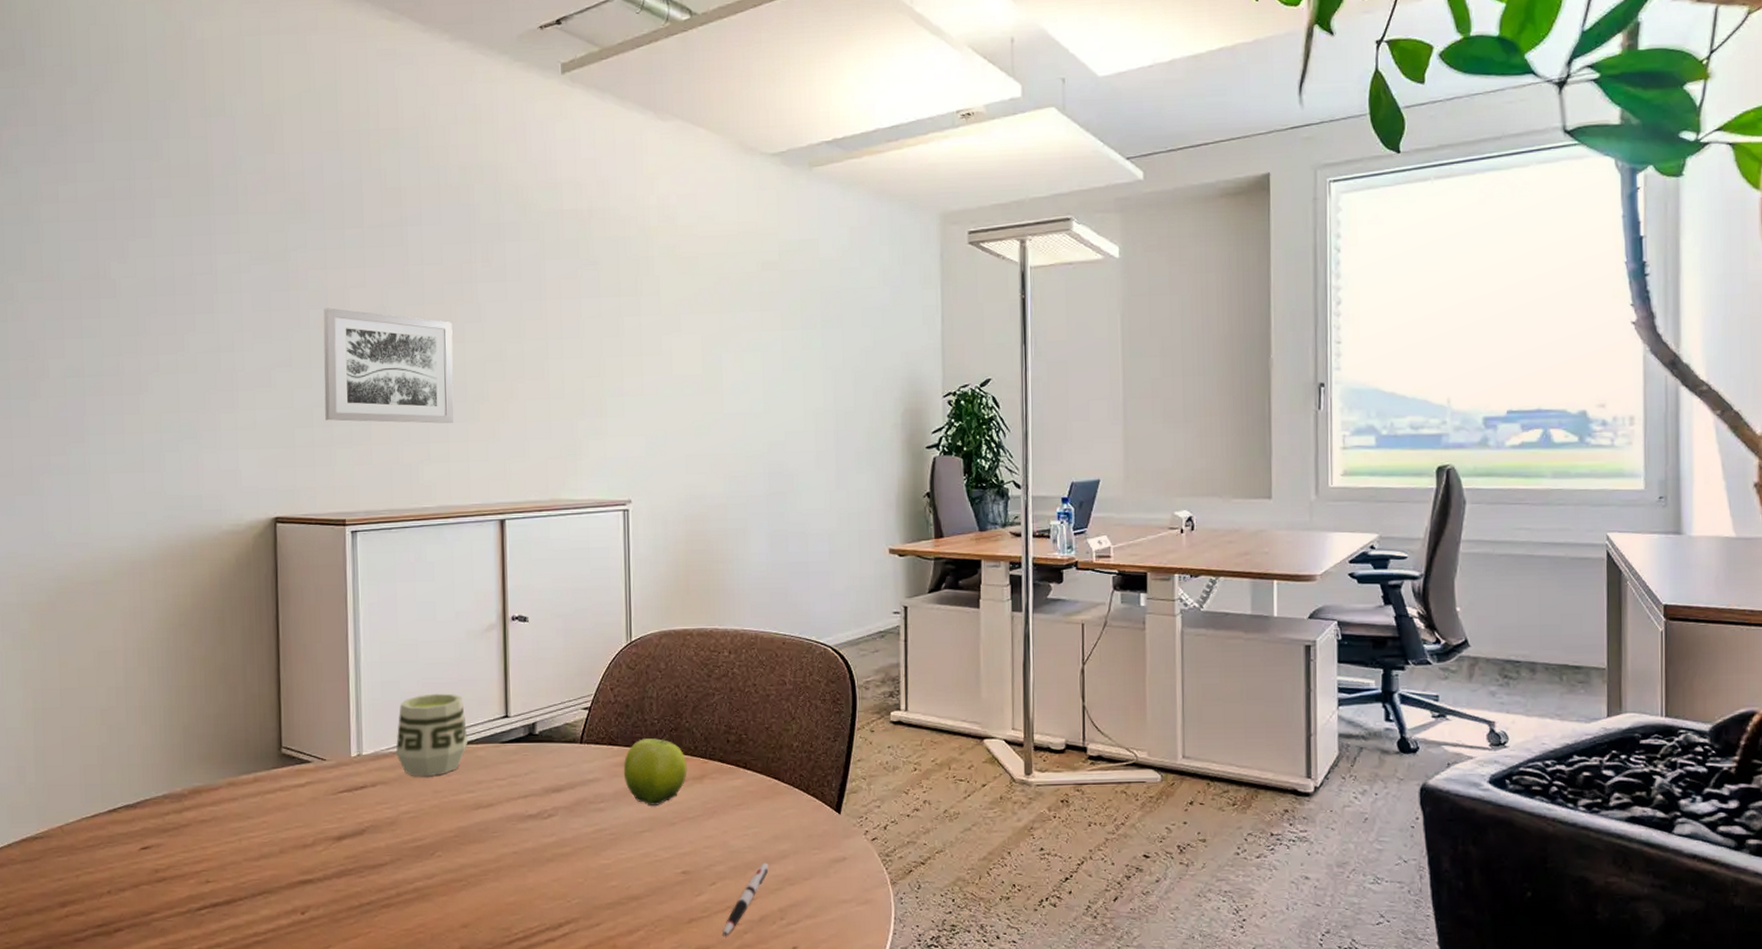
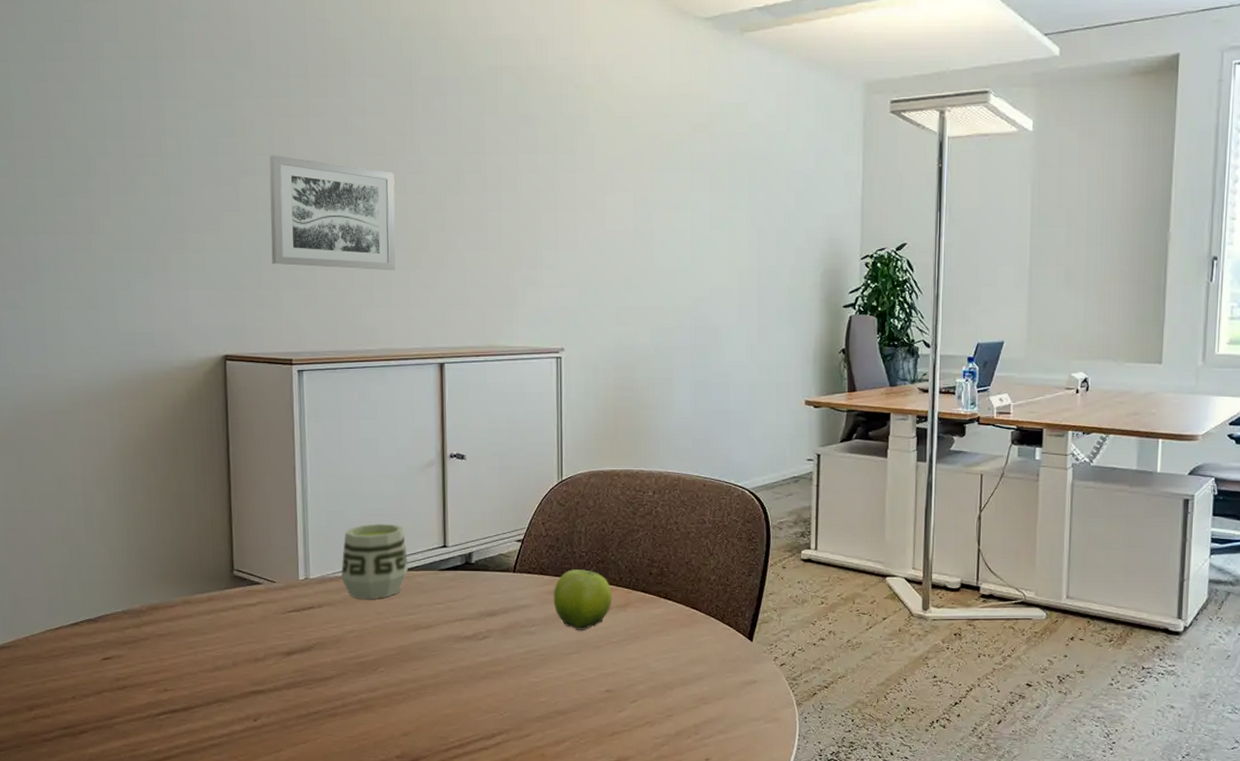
pen: present [722,862,769,937] -> none [642,683,685,749]

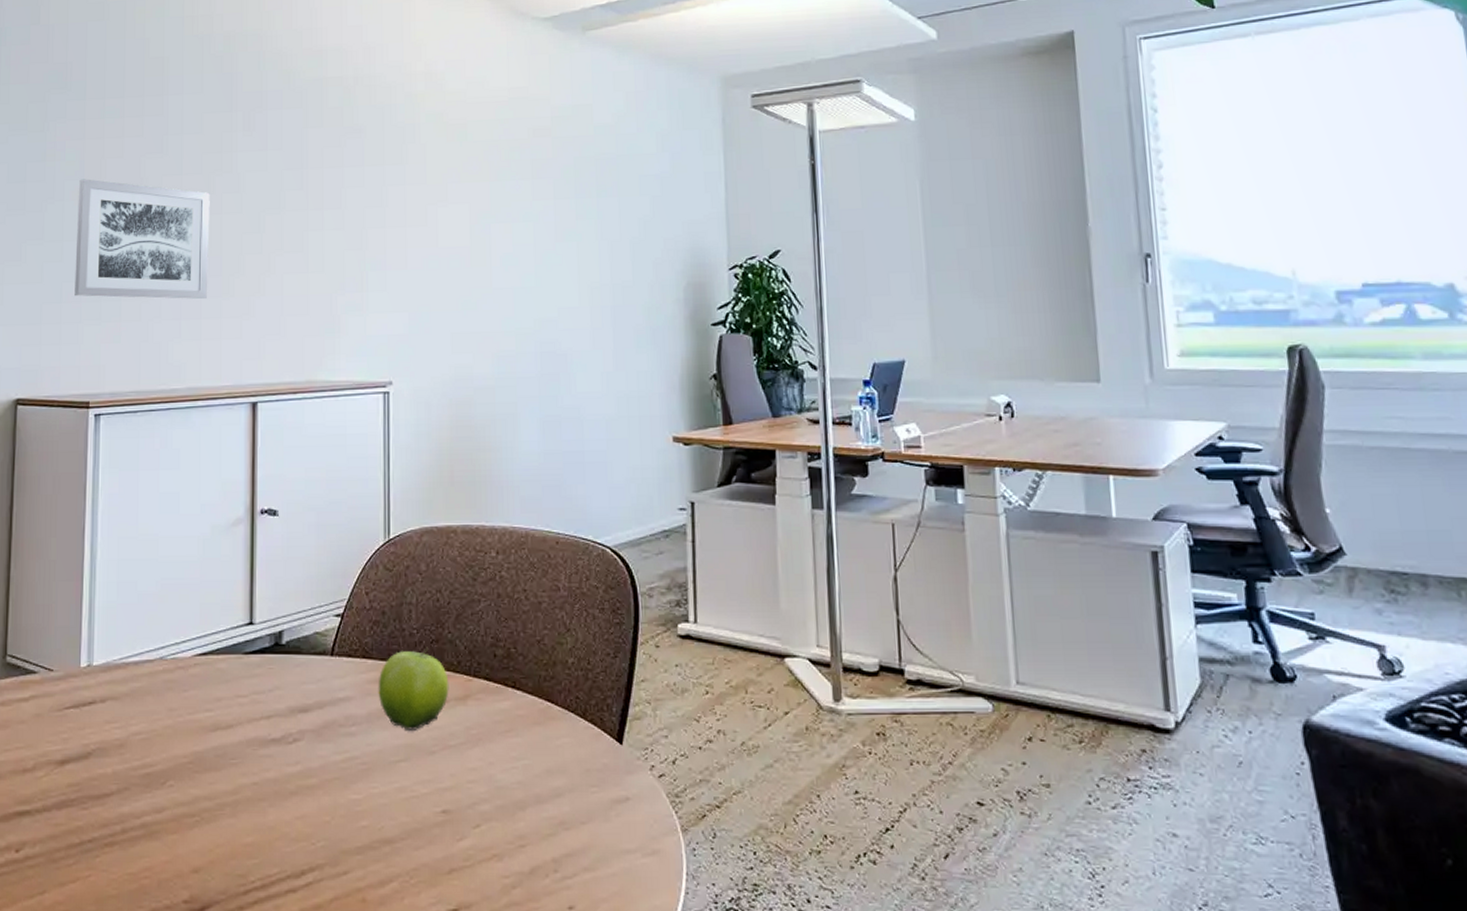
cup: present [340,523,408,600] -> none [128,596,207,692]

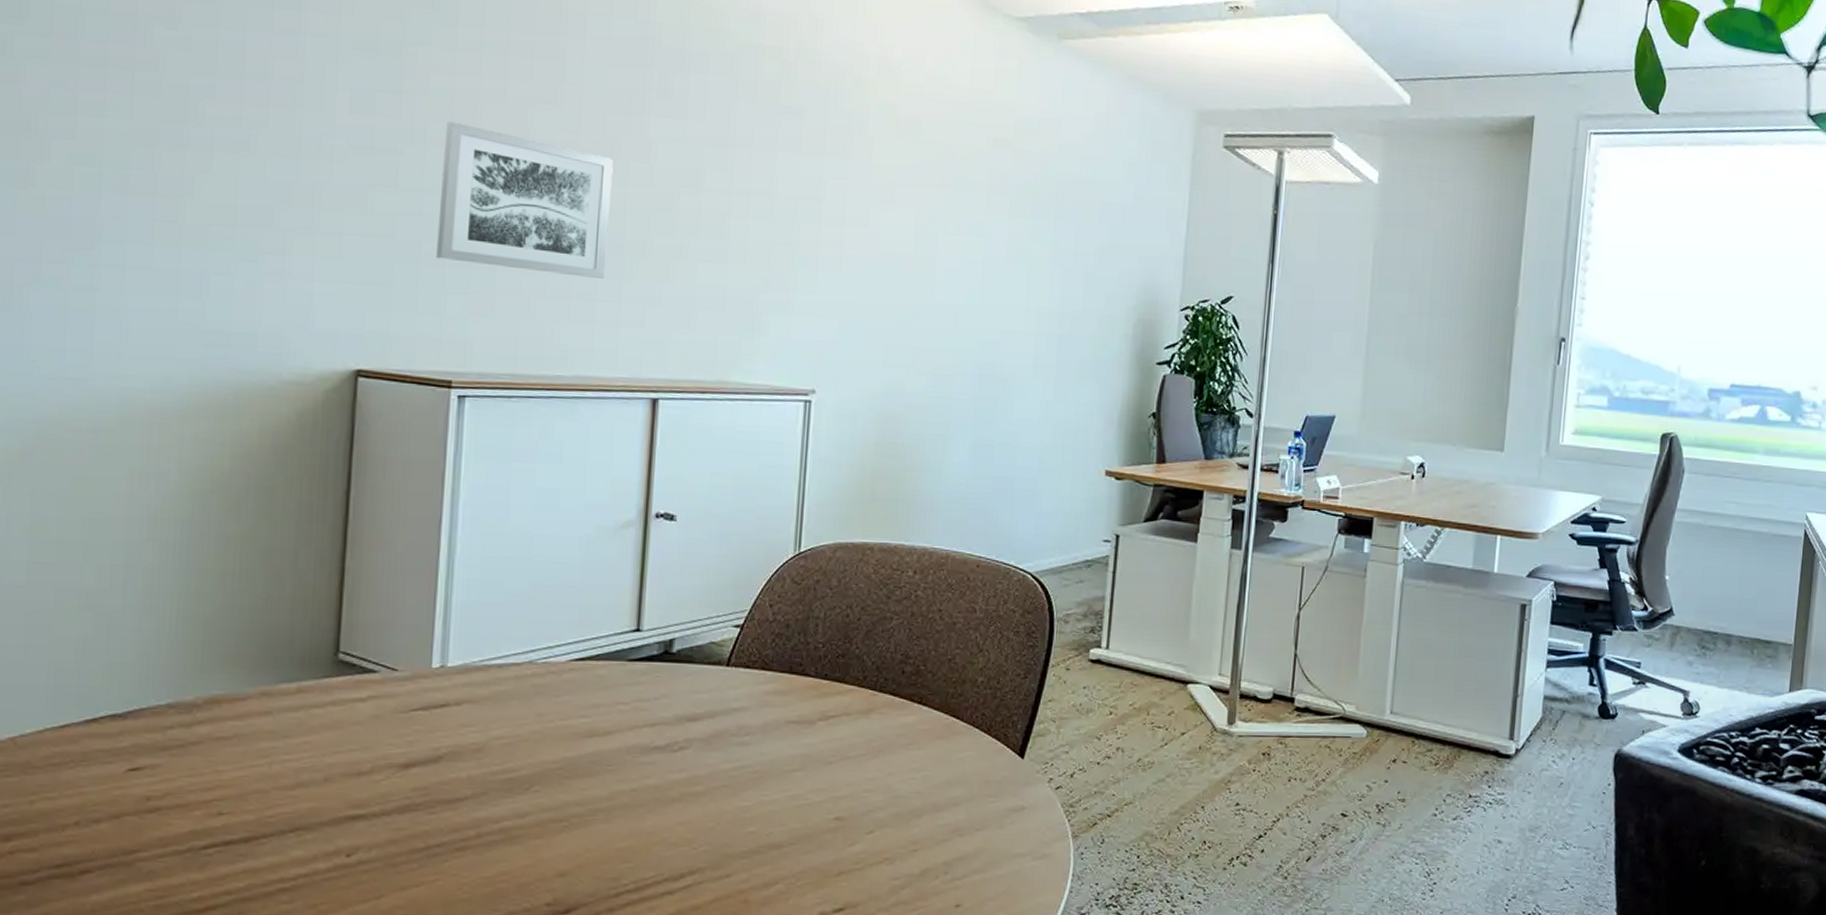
fruit: present [378,647,449,730] -> none [775,661,853,741]

